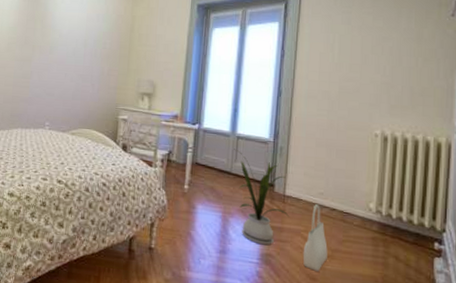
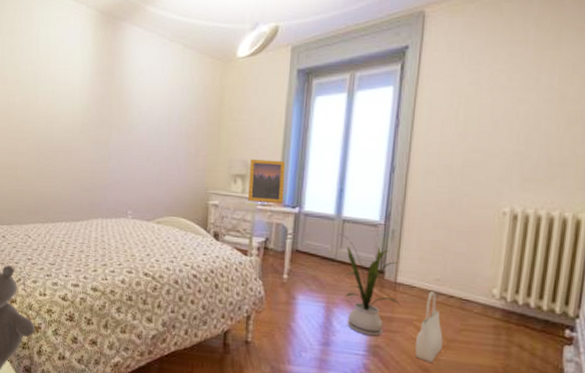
picture frame: none [154,79,187,121] -> present [248,158,286,204]

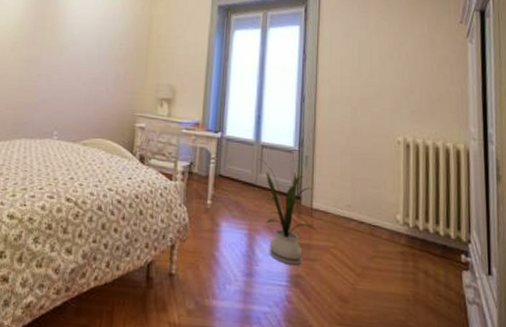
picture frame: present [248,158,286,204] -> none [173,83,209,129]
tote bag: present [414,291,443,363] -> none [333,217,358,292]

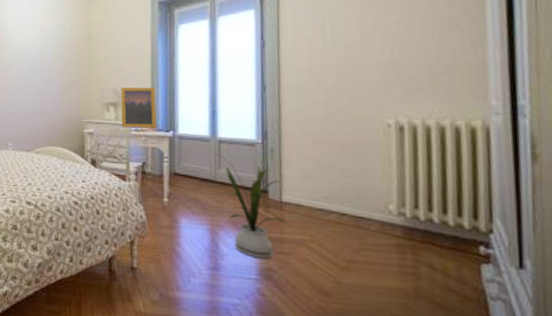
picture frame: none [173,83,209,129] -> present [121,87,157,129]

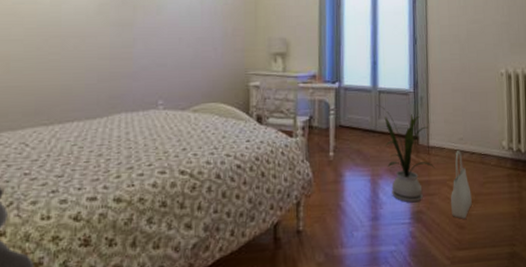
picture frame: present [121,87,157,129] -> none [289,36,324,81]
tote bag: none [310,210,341,286] -> present [450,151,472,219]

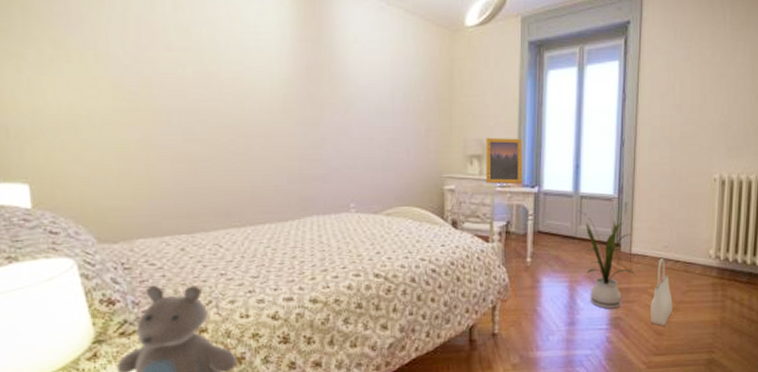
picture frame: none [289,36,324,81] -> present [486,137,523,185]

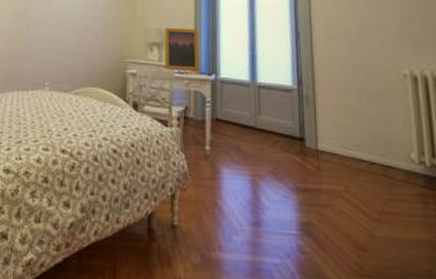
house plant: present [578,210,636,309] -> none [256,100,326,212]
tote bag: present [650,258,673,326] -> none [346,159,375,240]

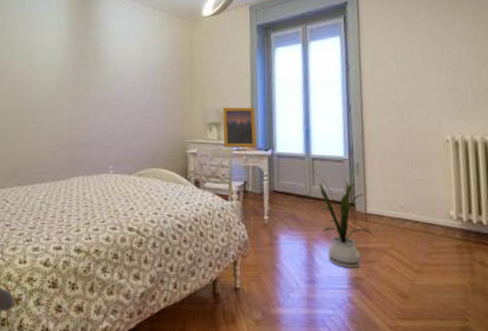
house plant: none [256,100,326,212] -> present [310,171,373,269]

